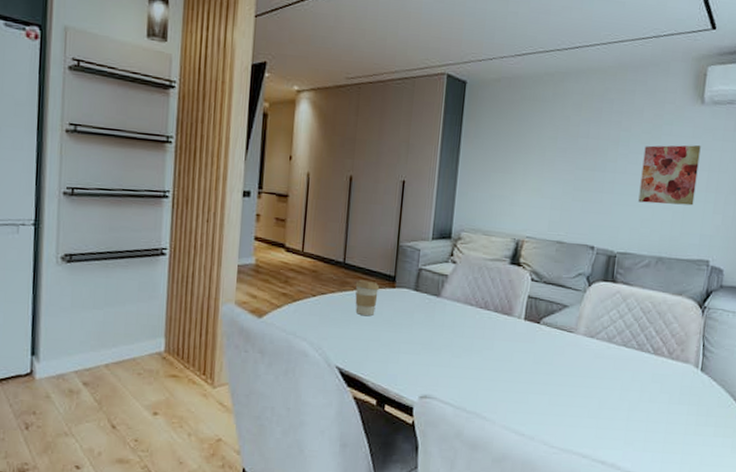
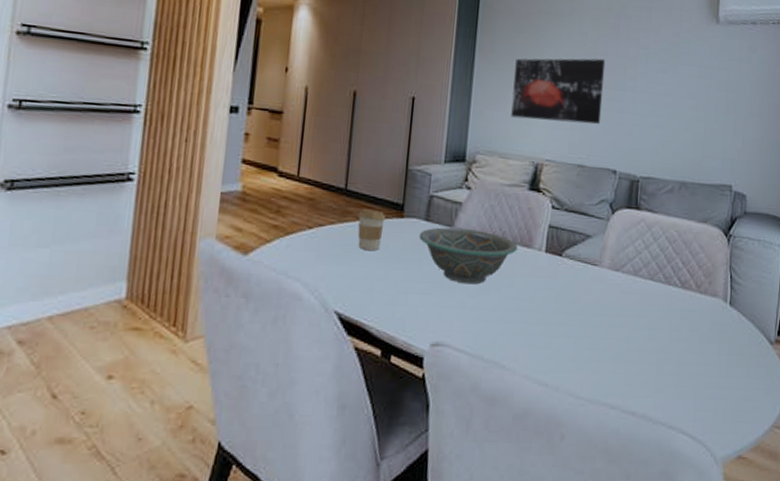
decorative bowl: none [408,296,499,347] -> present [418,227,518,285]
wall art: none [494,141,587,204] -> present [511,58,606,125]
wall art: present [638,145,701,206] -> none [659,64,718,128]

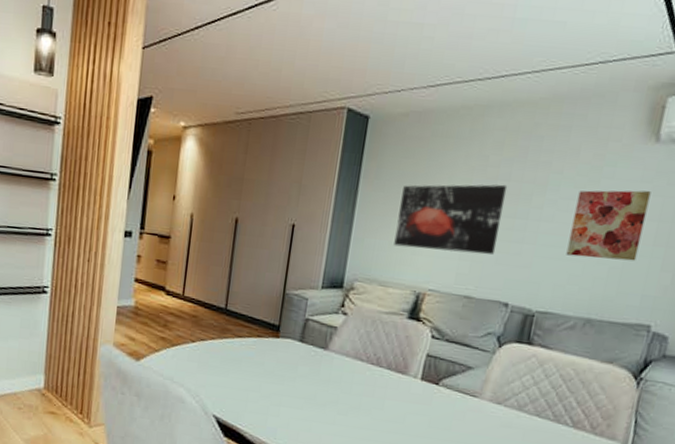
coffee cup: present [357,208,386,251] -> none [235,327,263,366]
decorative bowl: present [418,227,518,285] -> none [292,348,392,404]
wall art: none [659,64,718,128] -> present [566,190,651,261]

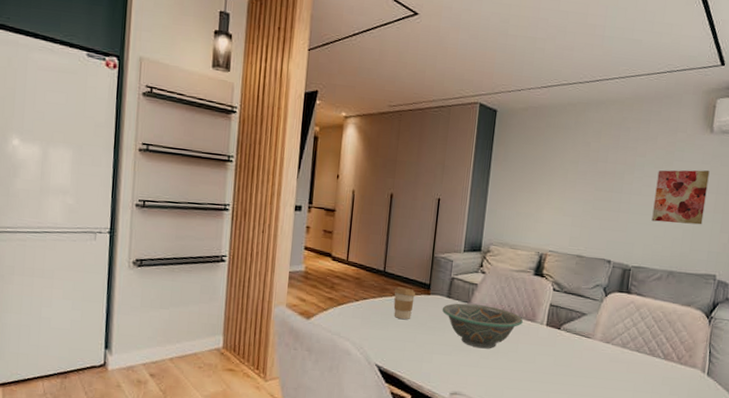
coffee cup: none [235,327,263,366] -> present [393,286,416,320]
decorative bowl: none [292,348,392,404] -> present [442,303,523,349]
wall art: present [394,184,508,255] -> none [520,165,606,222]

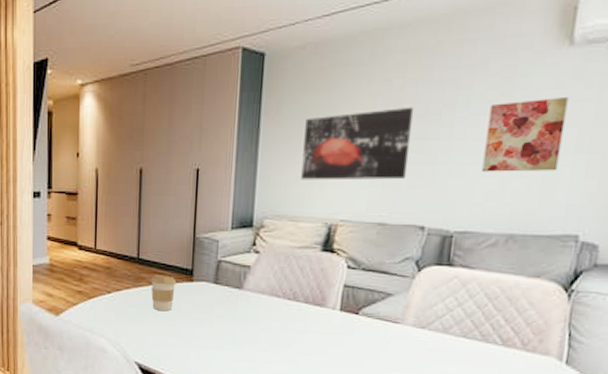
decorative bowl: present [442,303,523,349] -> none [208,289,309,341]
wall art: none [520,165,606,222] -> present [301,106,414,180]

